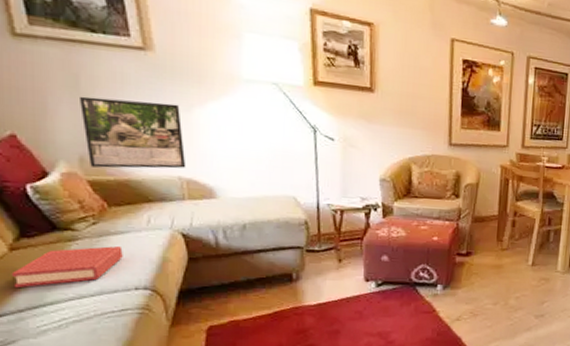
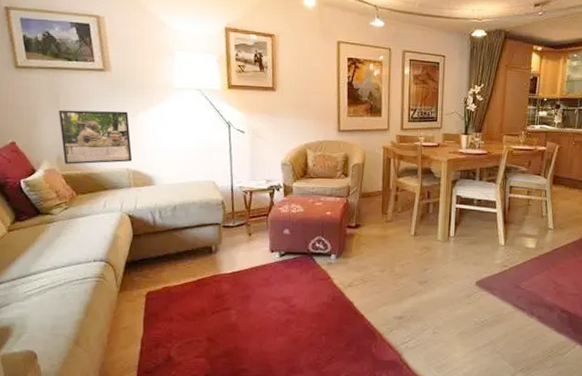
hardback book: present [11,245,123,289] -> none [8,226,86,262]

